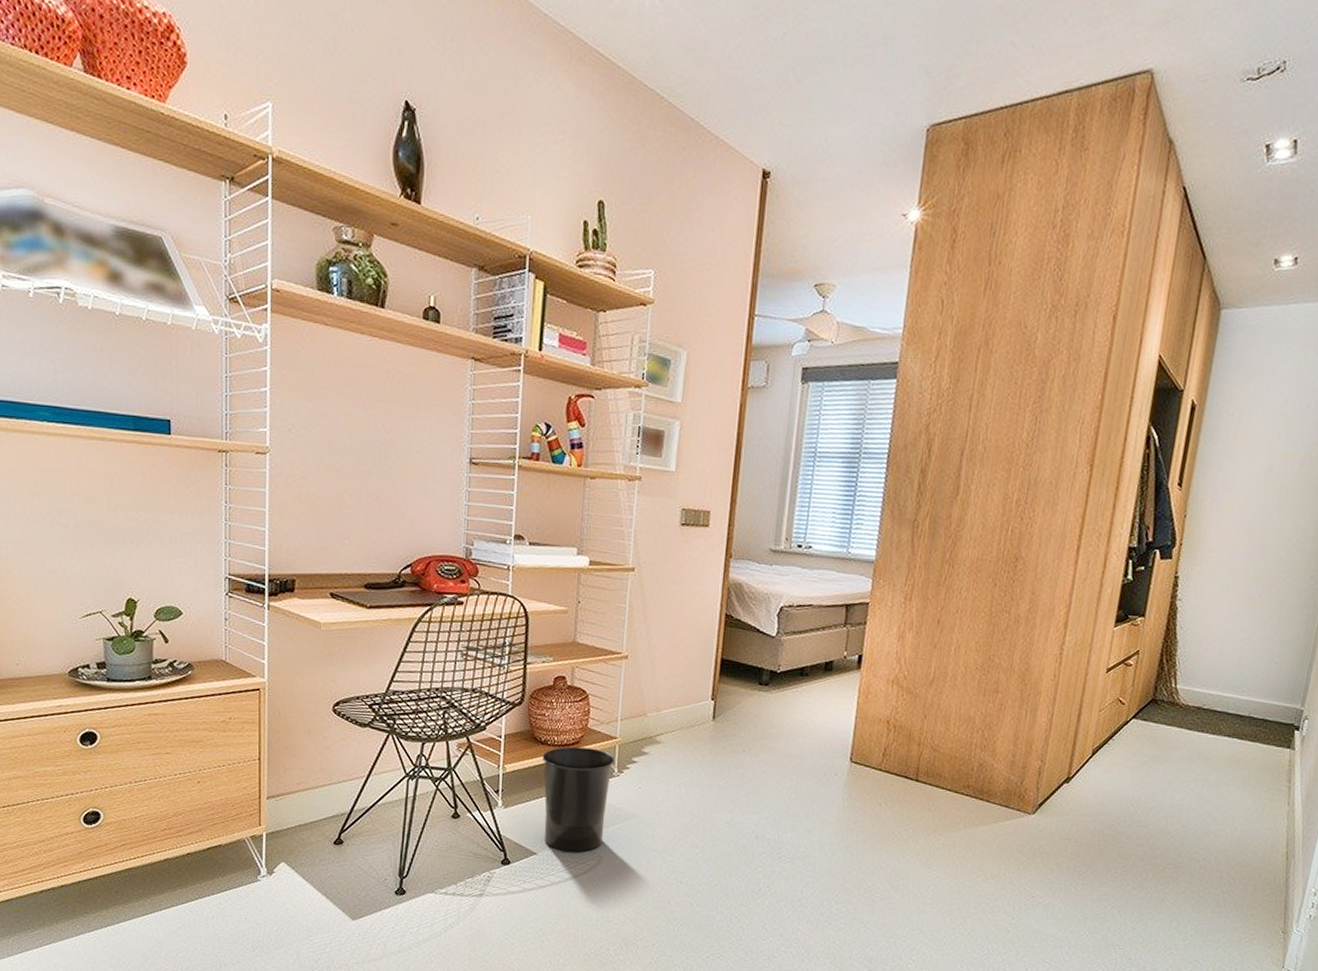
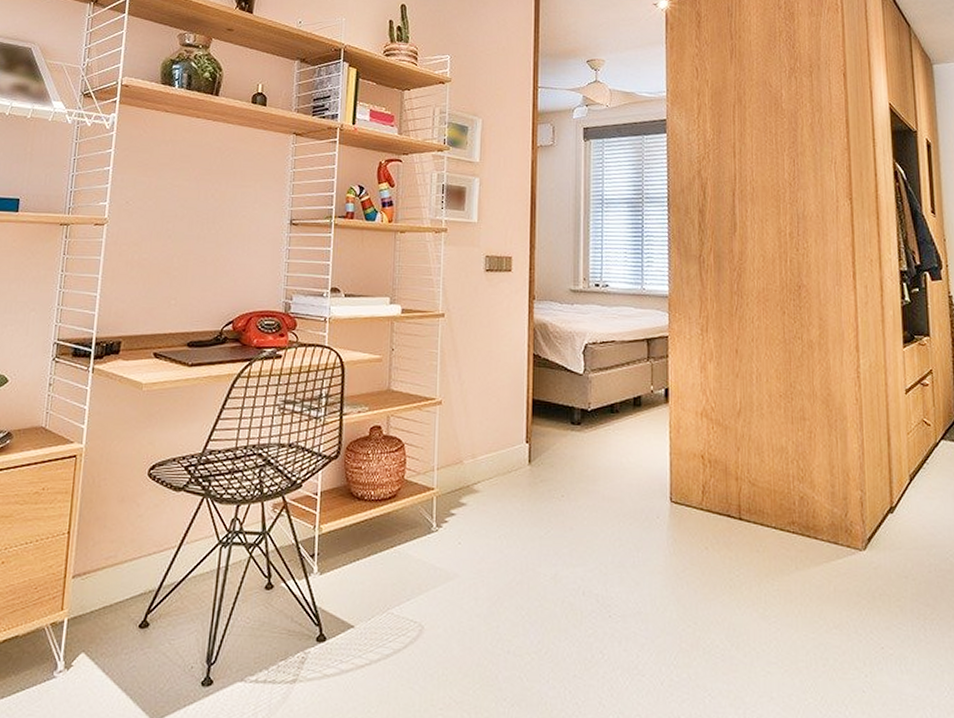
waste bin: present [542,746,615,852] -> none [358,501,433,622]

